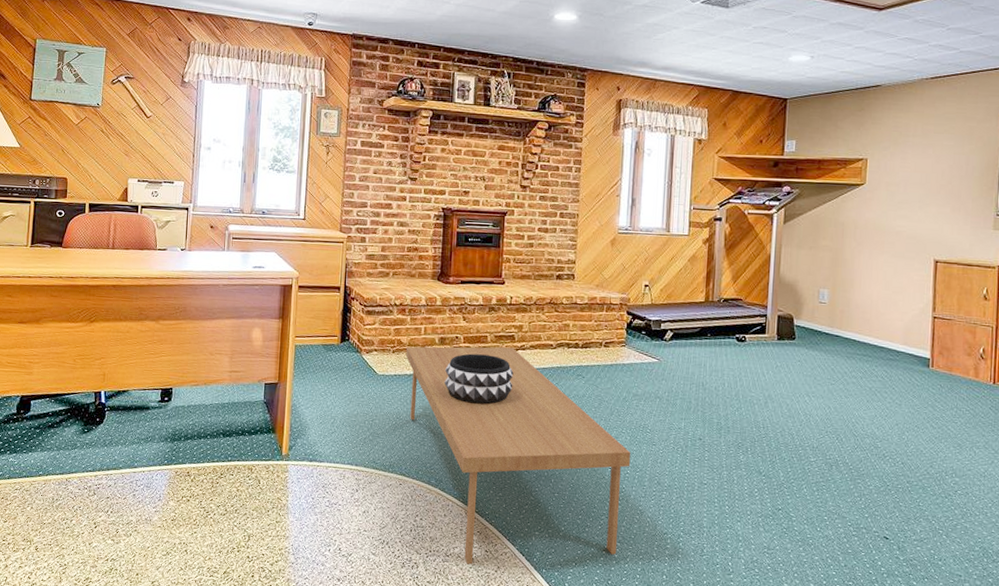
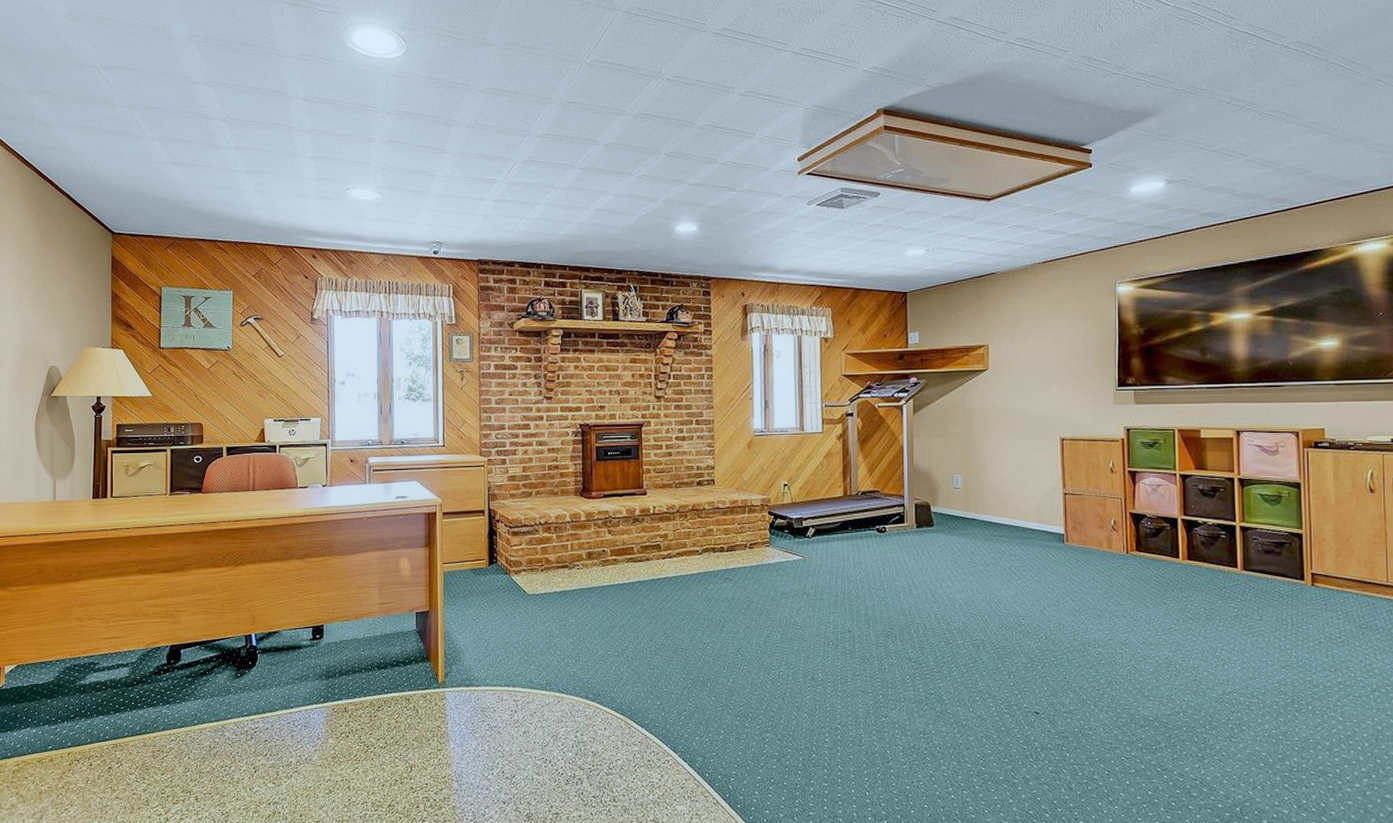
coffee table: present [405,346,631,565] -> none [554,556,784,776]
decorative bowl: present [444,353,514,405] -> none [595,566,663,615]

